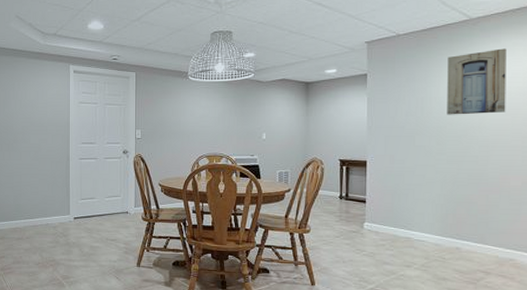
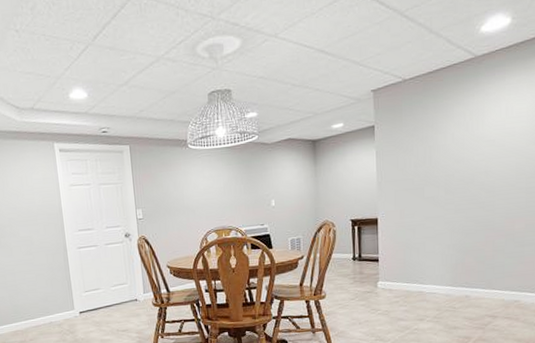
wall art: present [447,48,507,115] -> none [454,86,511,162]

